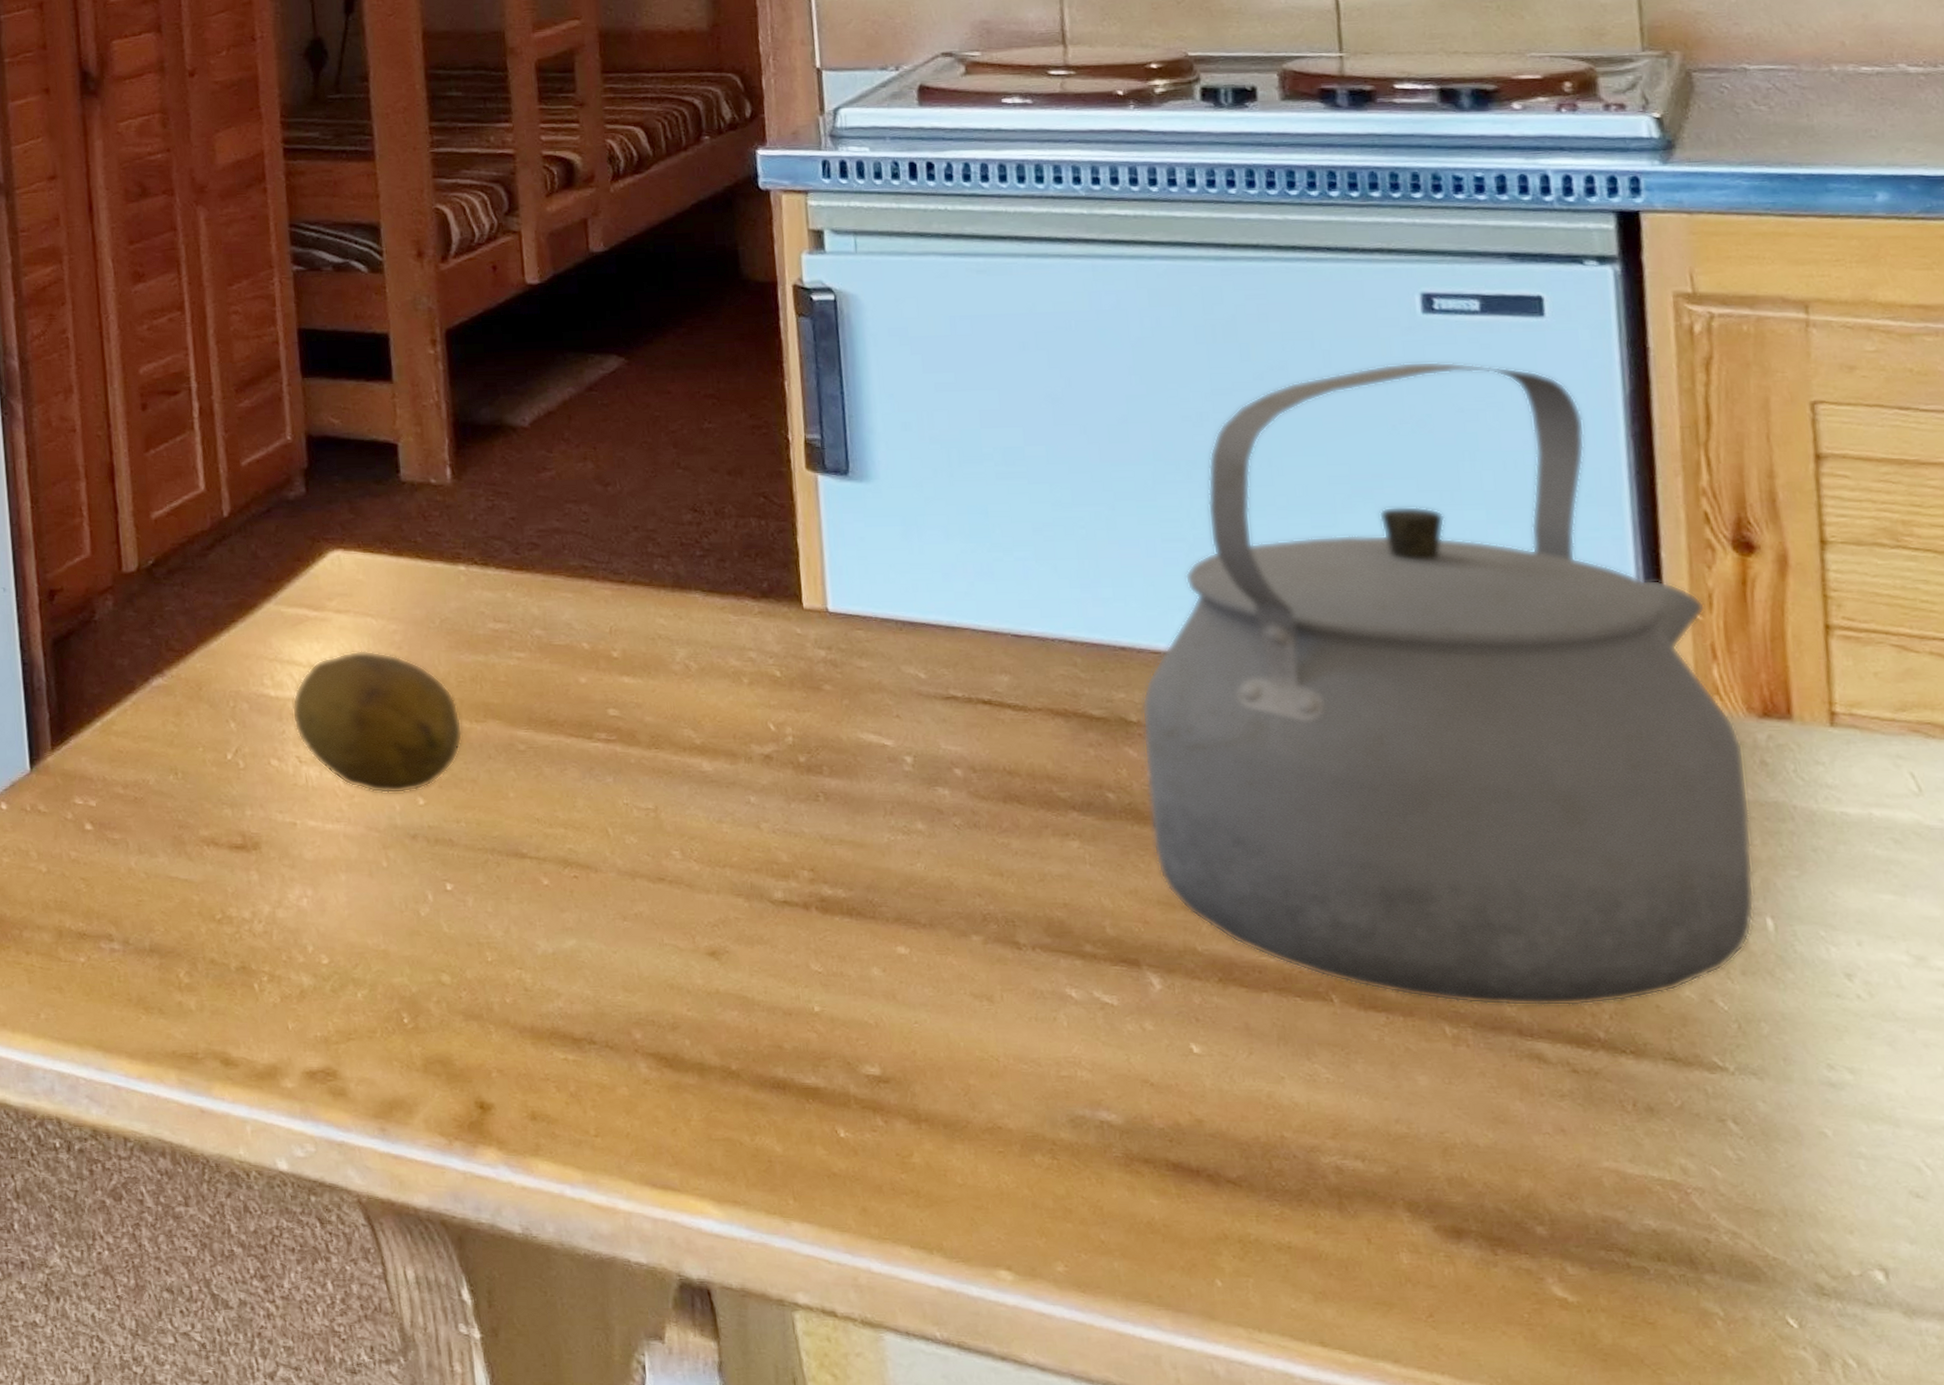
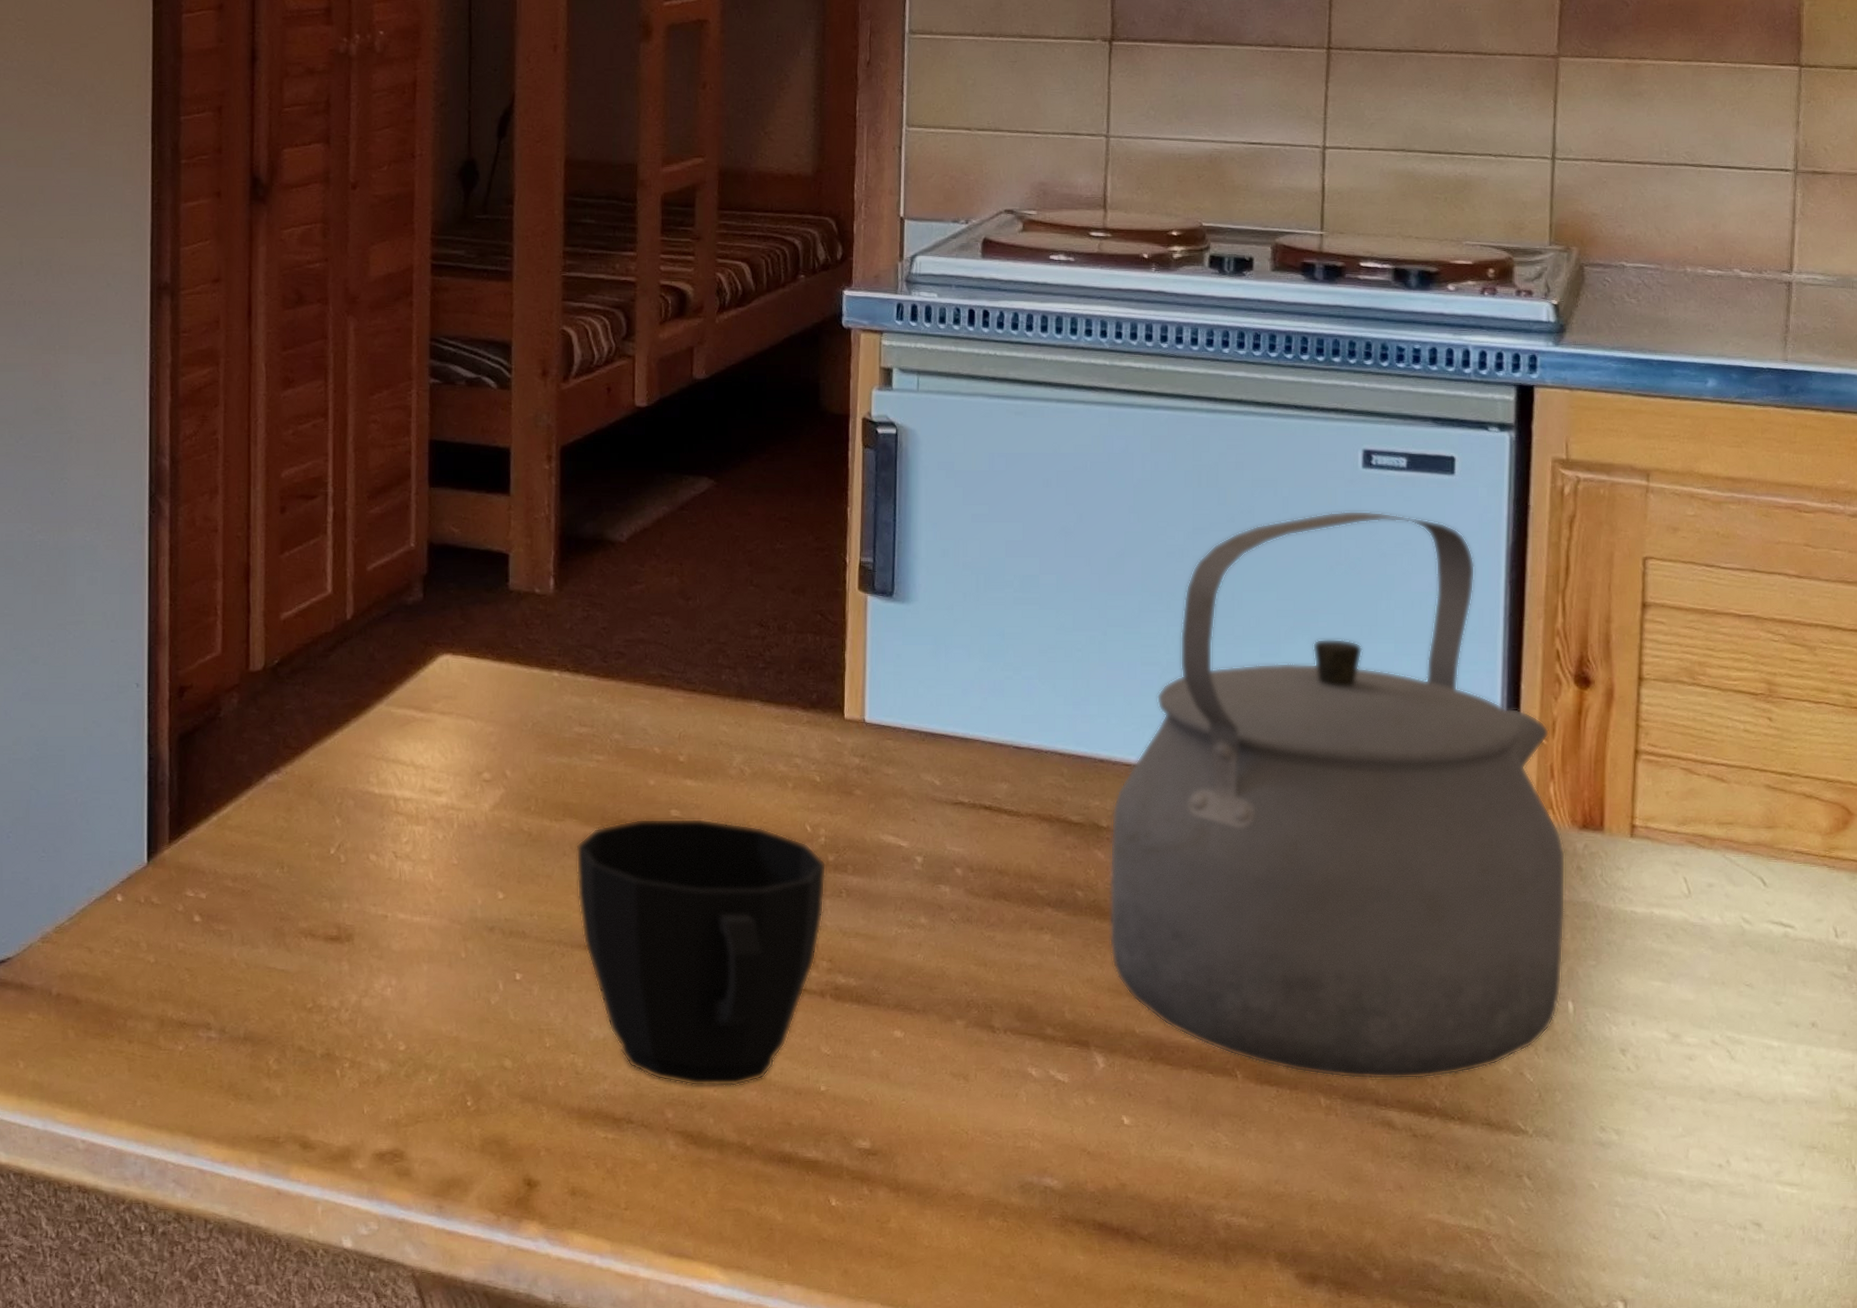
fruit: present [291,651,463,794] -> none [393,751,543,888]
cup: none [502,718,800,1005] -> present [576,818,827,1086]

